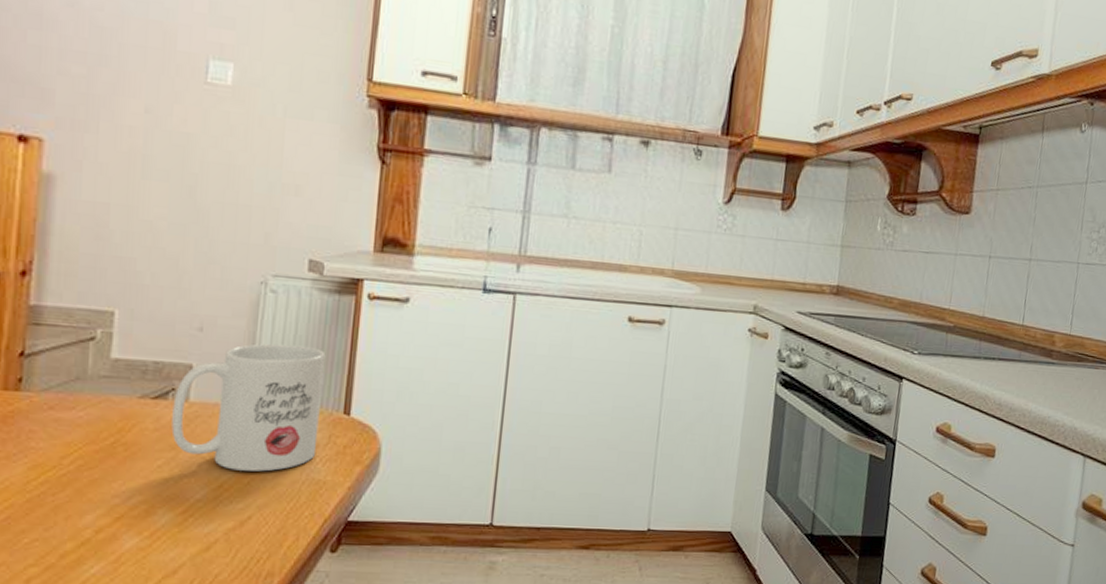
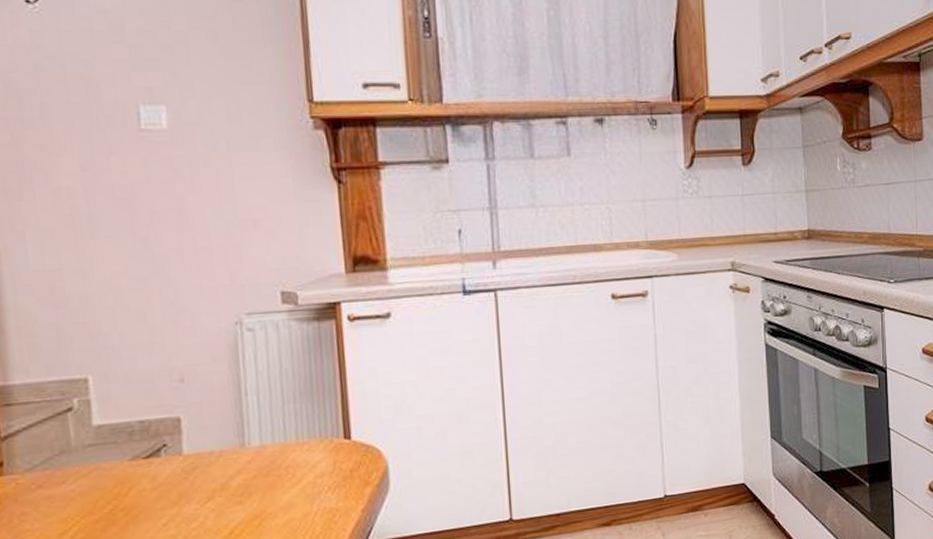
mug: present [171,343,326,472] -> none [166,378,323,515]

